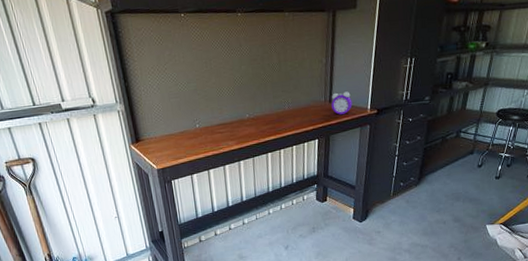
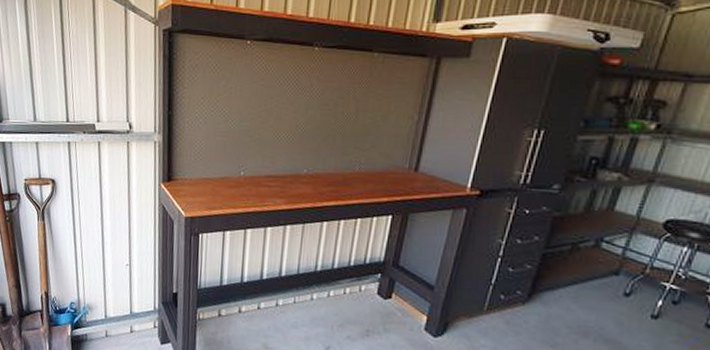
alarm clock: present [331,91,353,115] -> none [417,159,447,189]

